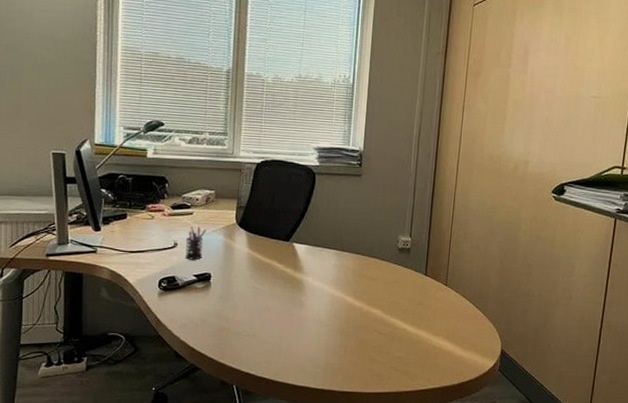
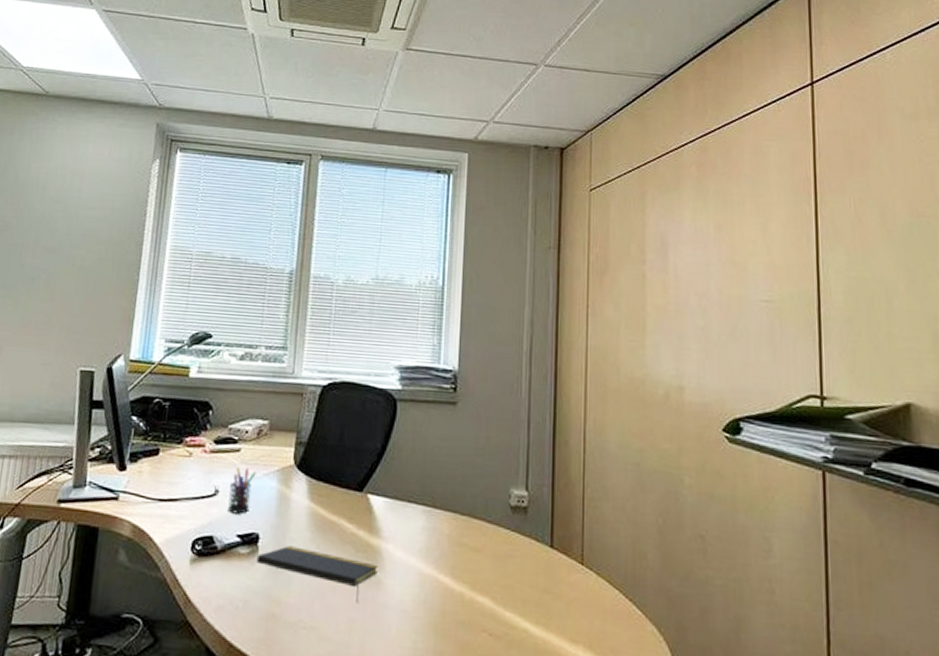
notepad: none [209,281,301,318] -> present [256,545,378,604]

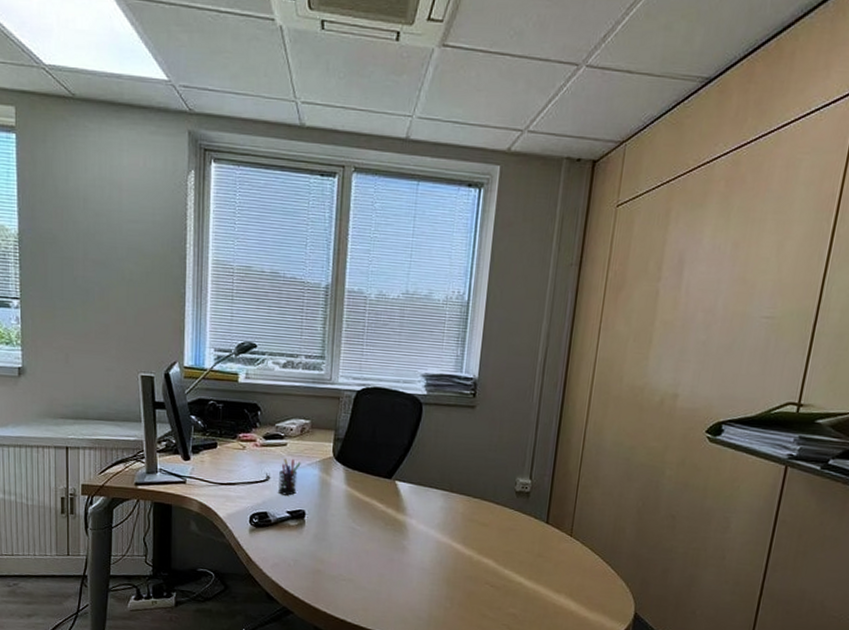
notepad: present [256,545,378,604] -> none [303,520,403,563]

